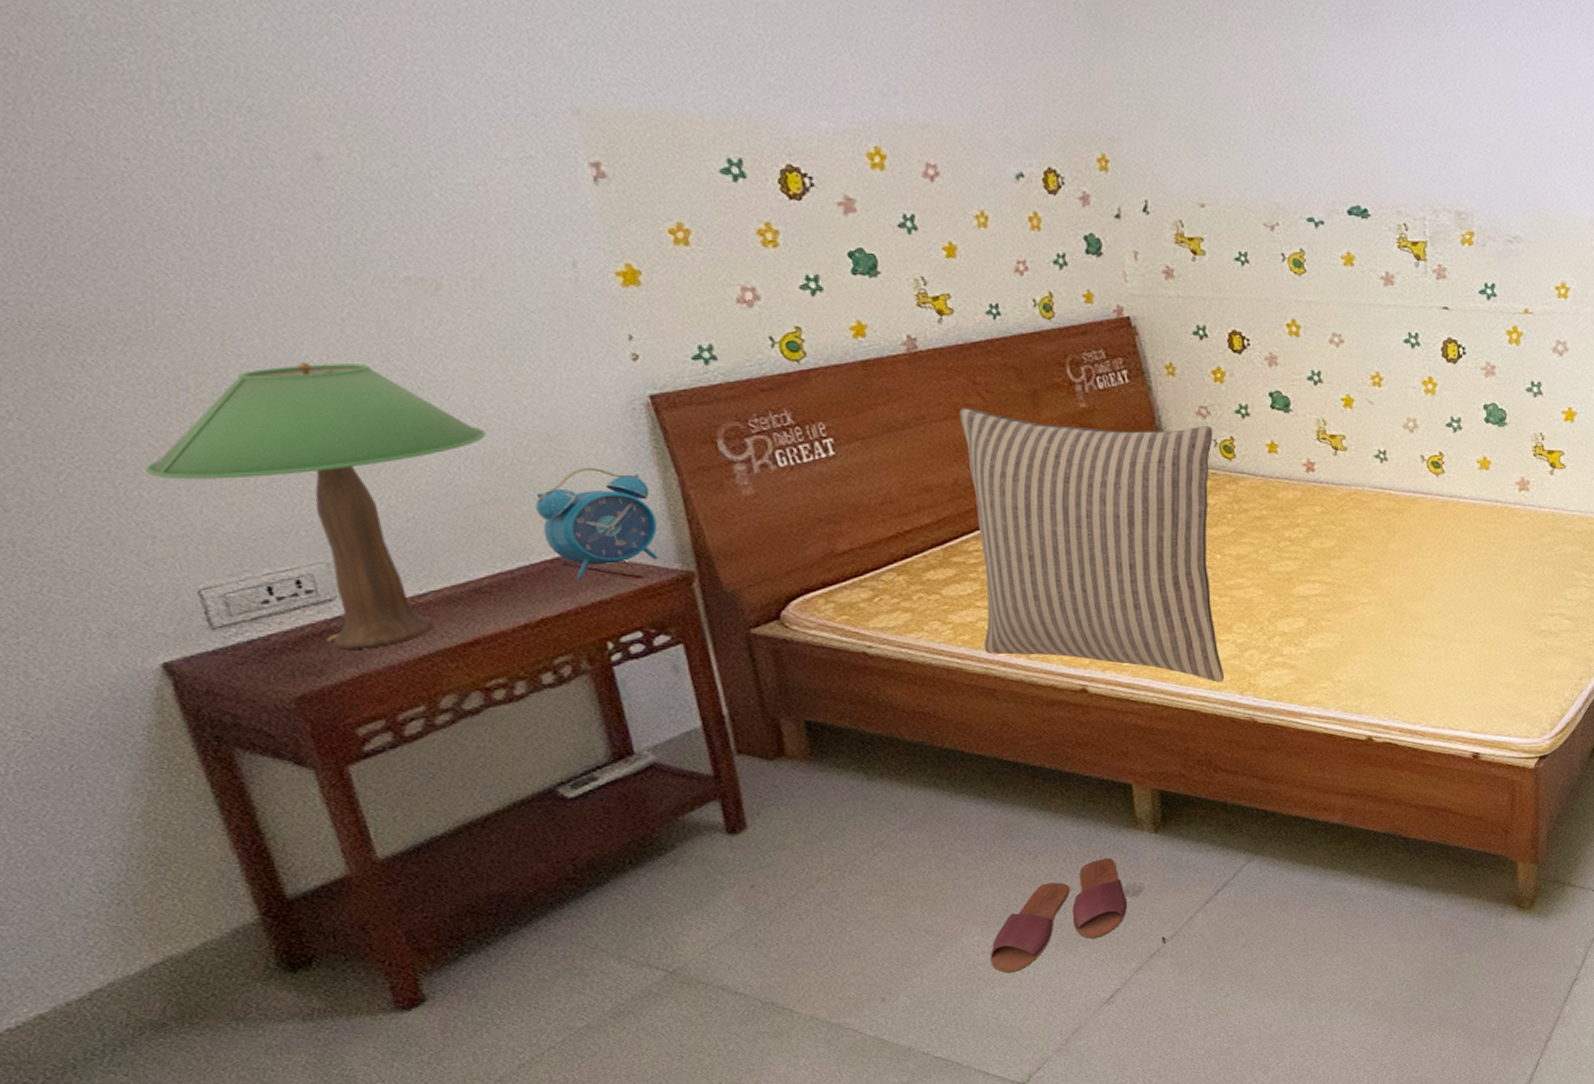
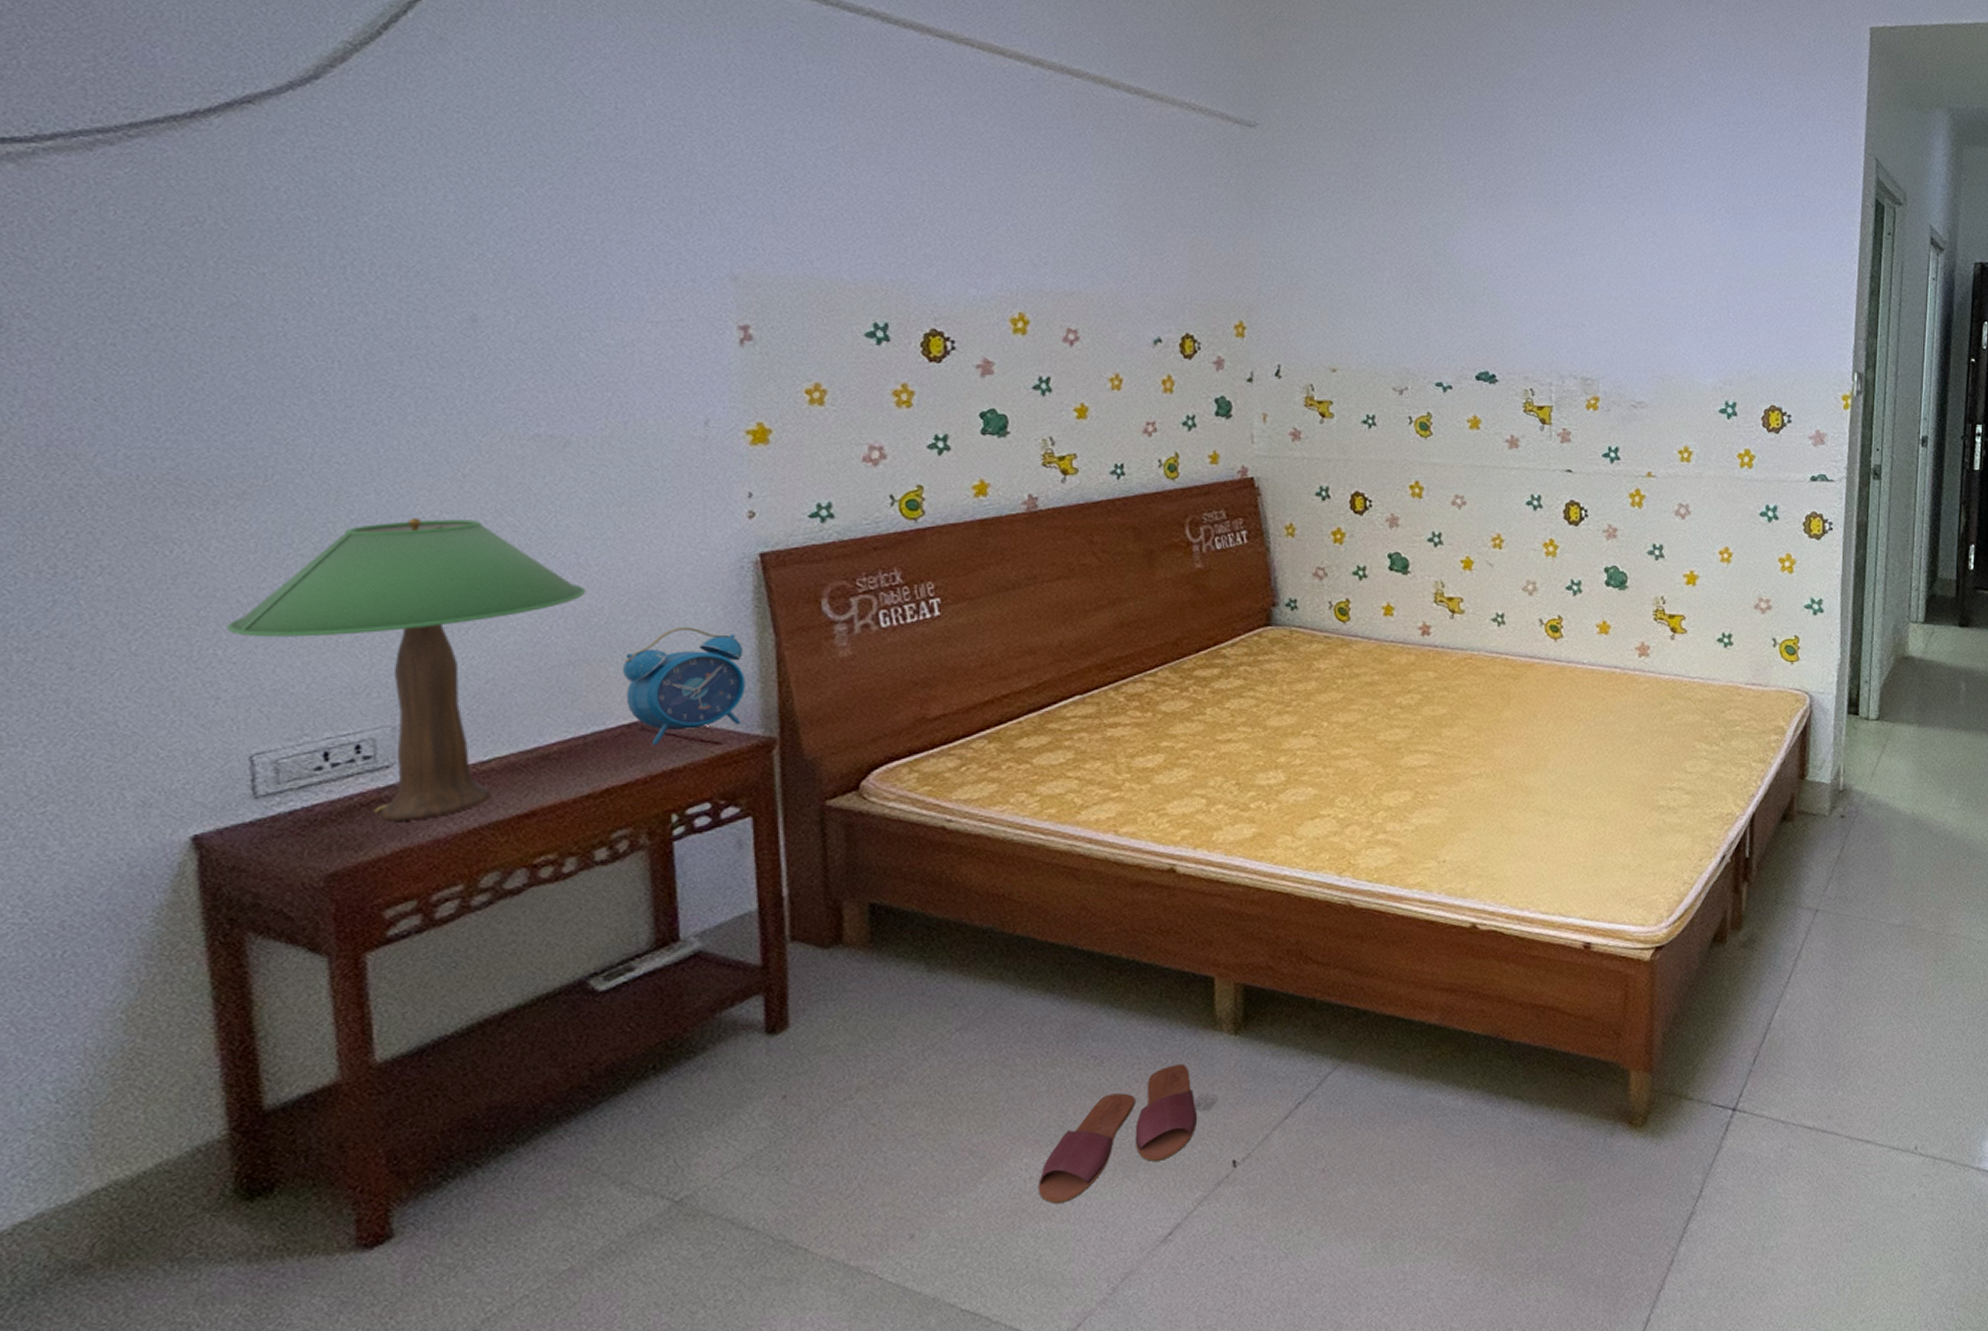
pillow: present [959,408,1224,682] -> none [1070,568,1329,861]

